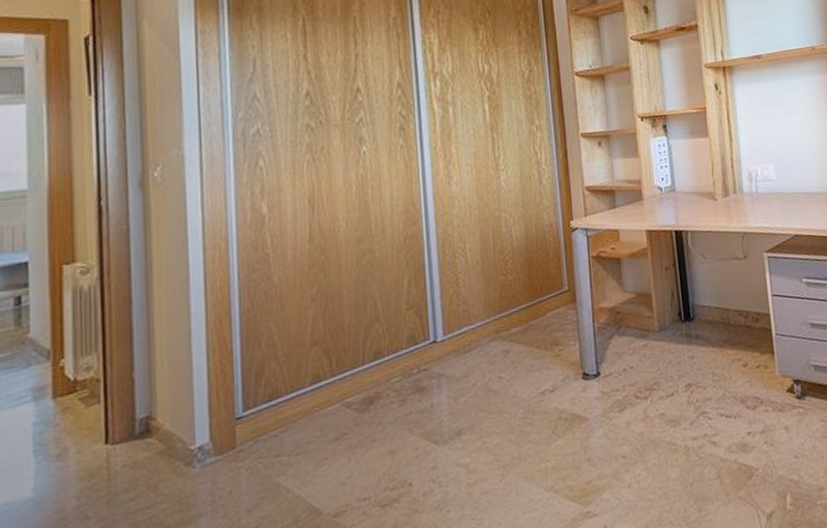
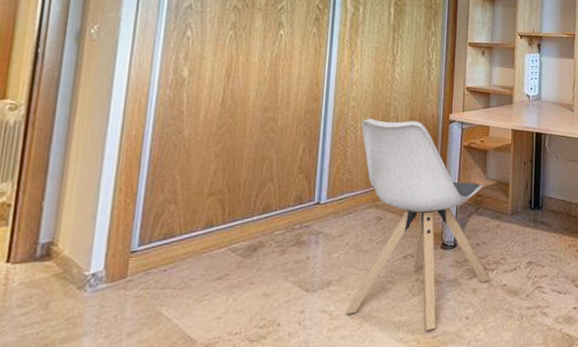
chair: none [470,233,645,476] -> present [345,118,490,331]

